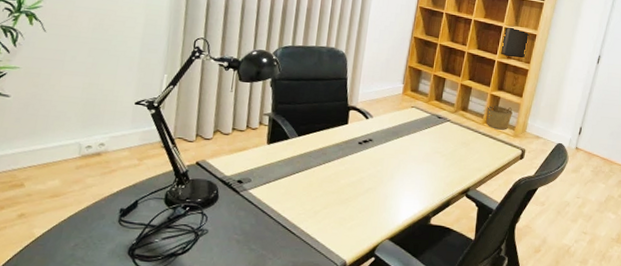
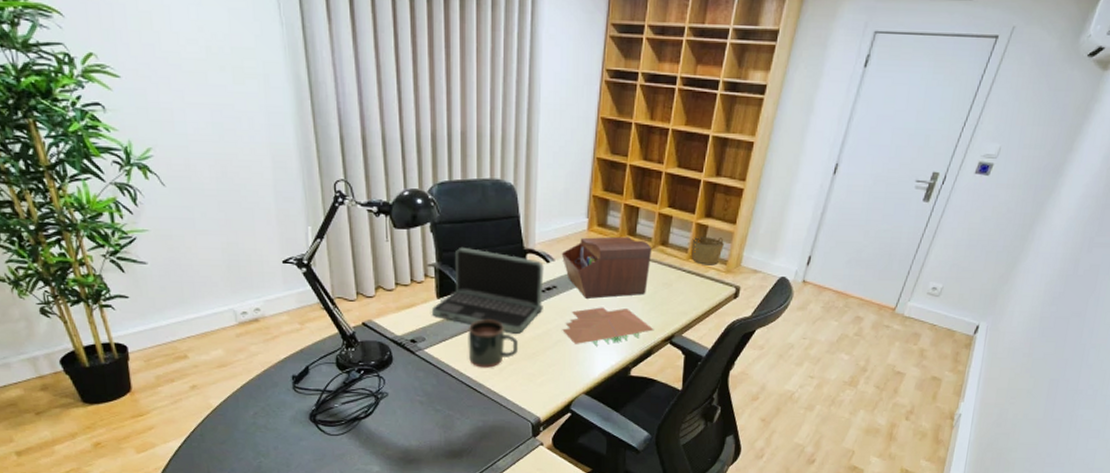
laptop: none [261,100,363,180] -> present [432,246,544,334]
mug: none [288,165,334,210] -> present [468,319,518,368]
papers: none [374,160,453,195] -> present [562,307,654,346]
sewing box: none [378,99,455,152] -> present [561,236,653,299]
binder: present [501,25,530,58] -> none [707,133,745,174]

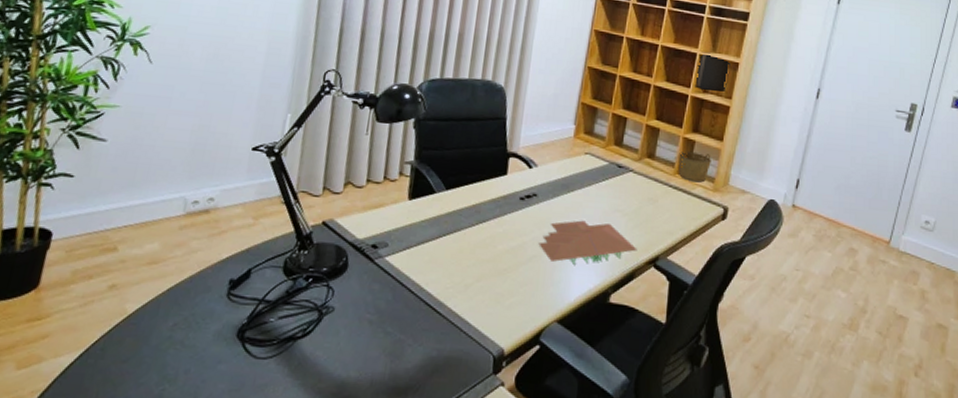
laptop: present [432,246,544,334] -> none [400,145,526,245]
mug: present [468,319,518,368] -> none [433,226,489,284]
sewing box: present [561,236,653,299] -> none [544,144,639,210]
binder: none [707,133,745,174] -> present [695,52,731,92]

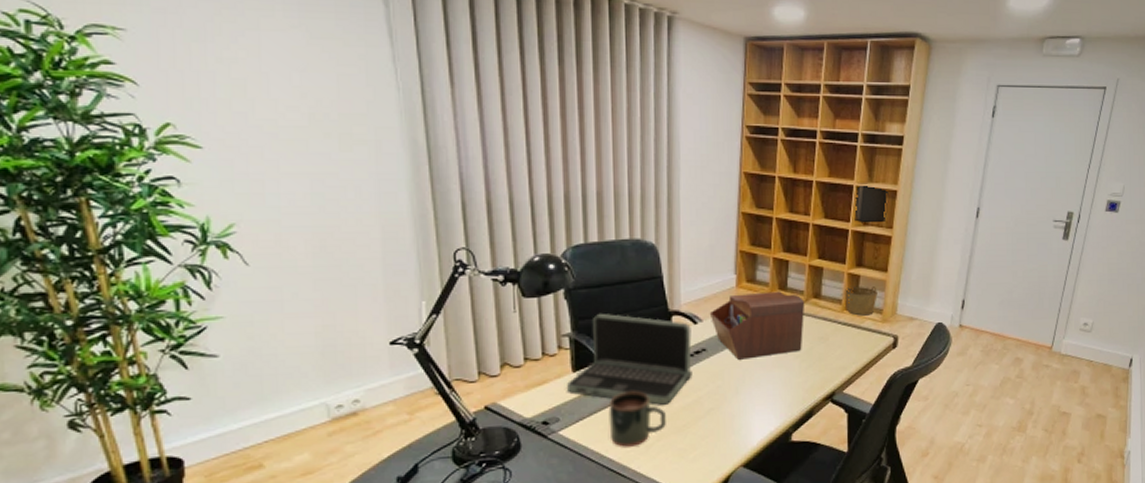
laptop: none [400,145,526,245] -> present [567,313,692,405]
mug: none [433,226,489,284] -> present [608,391,666,447]
papers: present [538,220,638,265] -> none [714,368,813,411]
sewing box: none [544,144,639,210] -> present [709,291,805,360]

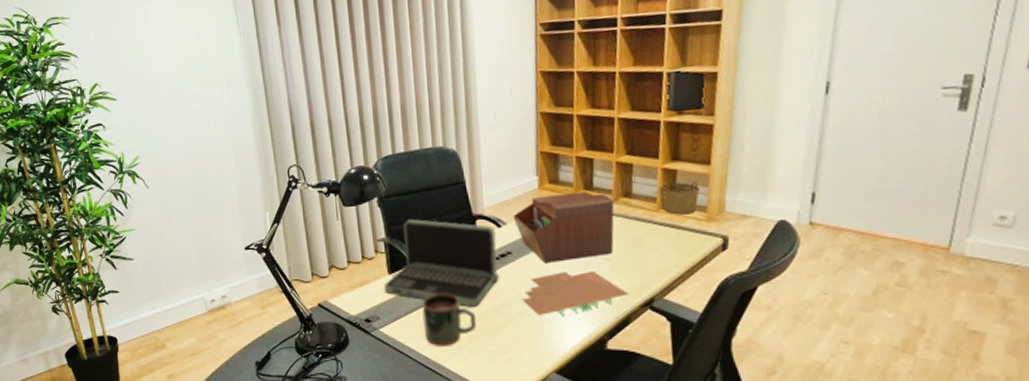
papers: none [714,368,813,411] -> present [522,271,629,316]

